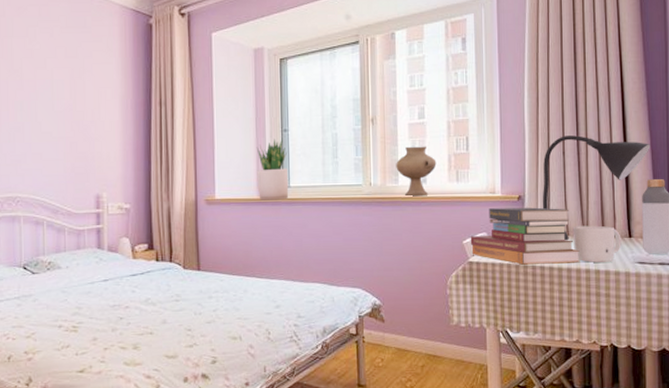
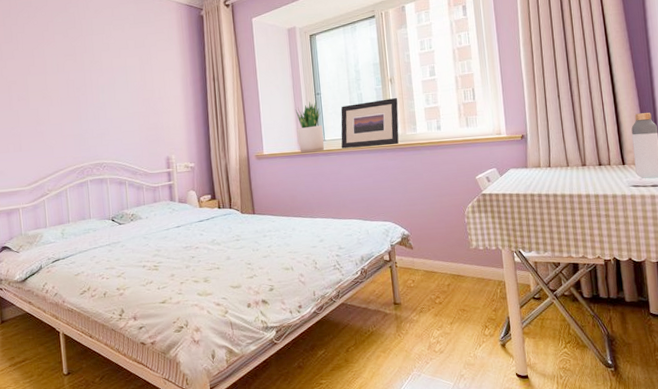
picture frame: none [308,142,379,198] -> present [340,98,399,149]
vase: present [396,146,437,197] -> none [413,99,448,142]
books: present [470,207,580,265] -> none [482,143,581,194]
desk lamp: present [542,135,650,240] -> none [541,80,636,170]
mug: present [572,225,622,263] -> none [571,156,616,189]

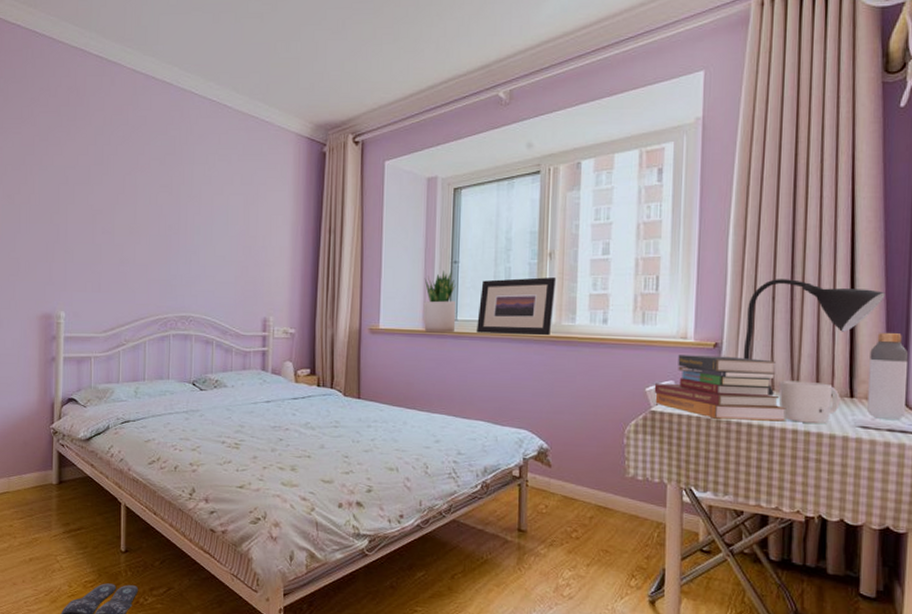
books: none [482,143,581,194] -> present [654,355,787,422]
desk lamp: none [541,80,636,170] -> present [743,279,885,395]
mug: none [571,156,616,189] -> present [778,380,840,425]

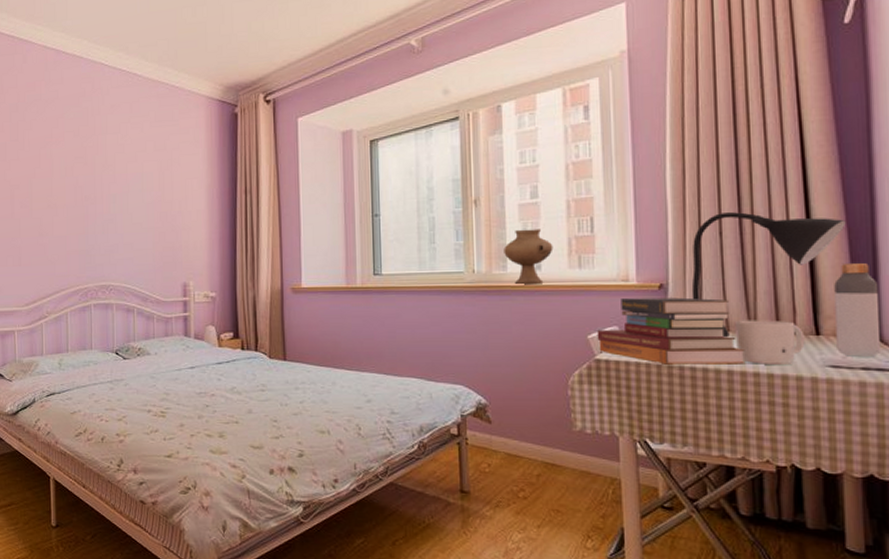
planter: present [423,270,456,333] -> none [345,224,381,289]
picture frame: present [476,277,557,336] -> none [402,225,484,287]
vase: none [574,284,620,338] -> present [504,229,553,285]

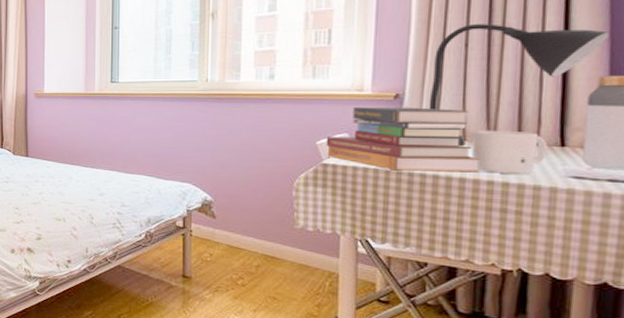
vase: present [504,229,553,285] -> none [238,40,288,93]

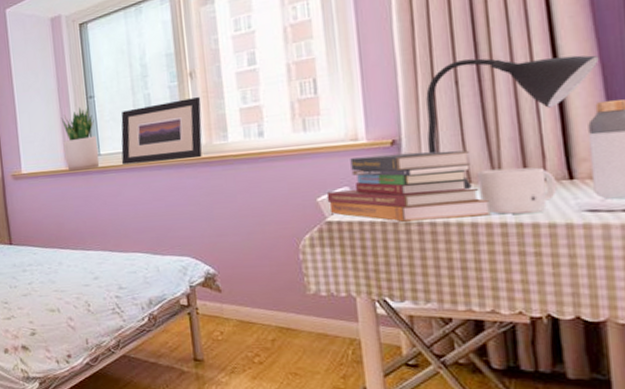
planter: none [85,36,118,95] -> present [60,106,100,171]
picture frame: none [137,37,219,94] -> present [121,97,202,165]

